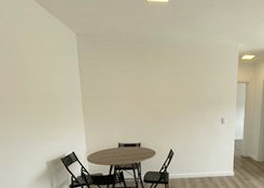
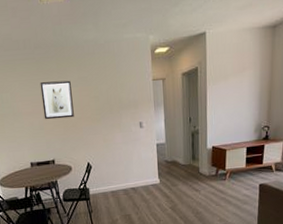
wall art: none [136,73,164,107] -> present [40,80,74,120]

